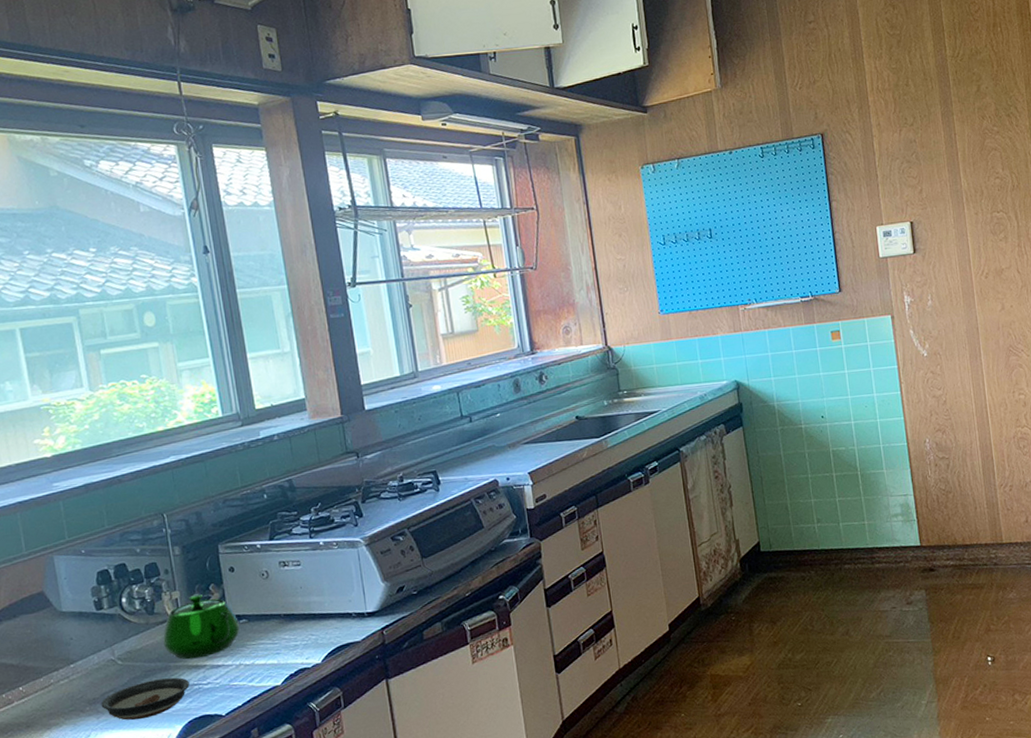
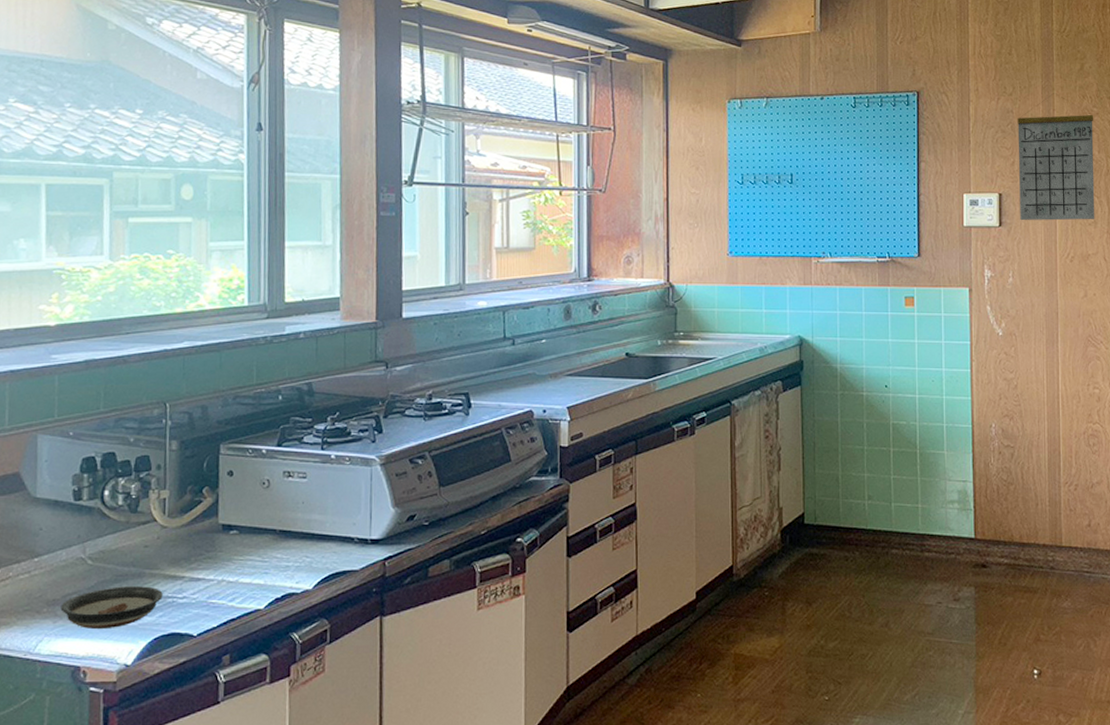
teapot: present [162,594,240,660] -> none [141,496,229,568]
calendar: none [921,118,1005,246] -> present [1017,93,1095,221]

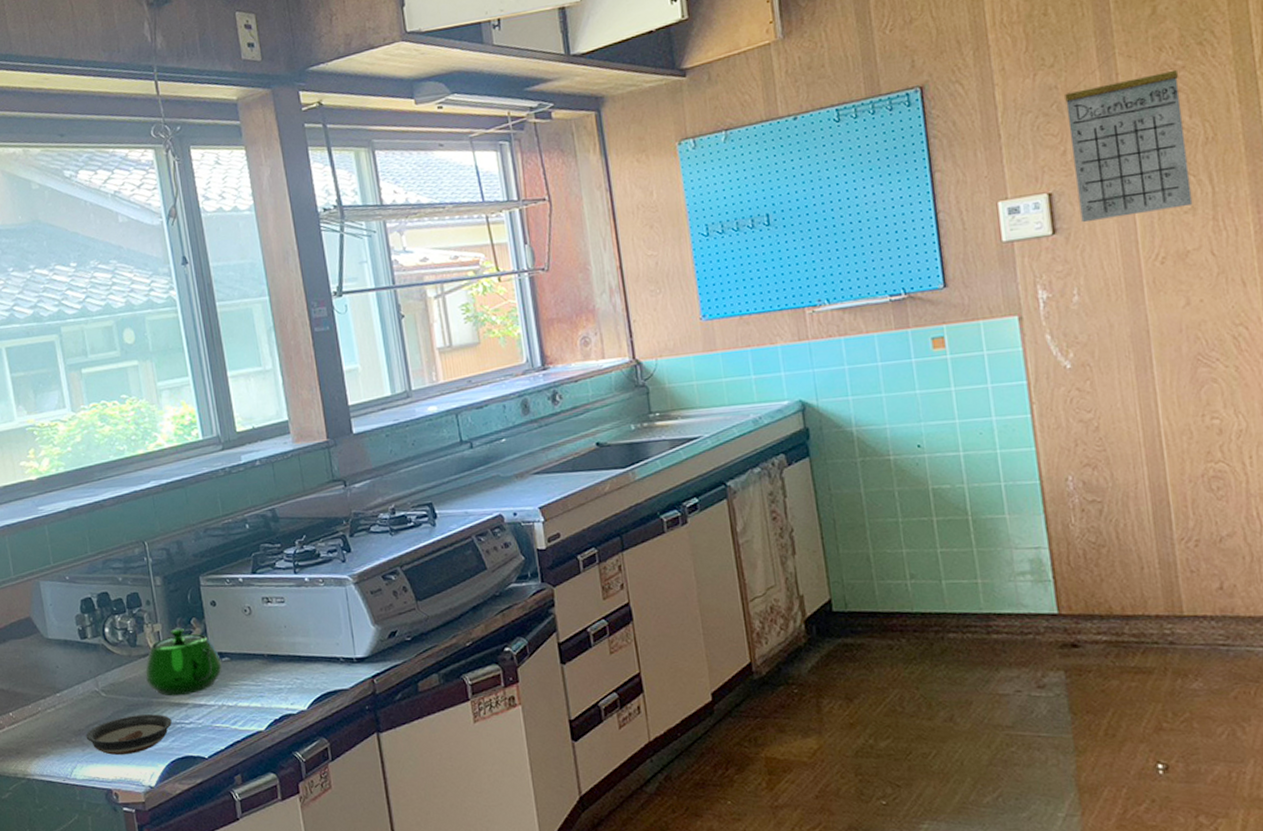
teapot: none [141,496,229,568] -> present [145,627,222,696]

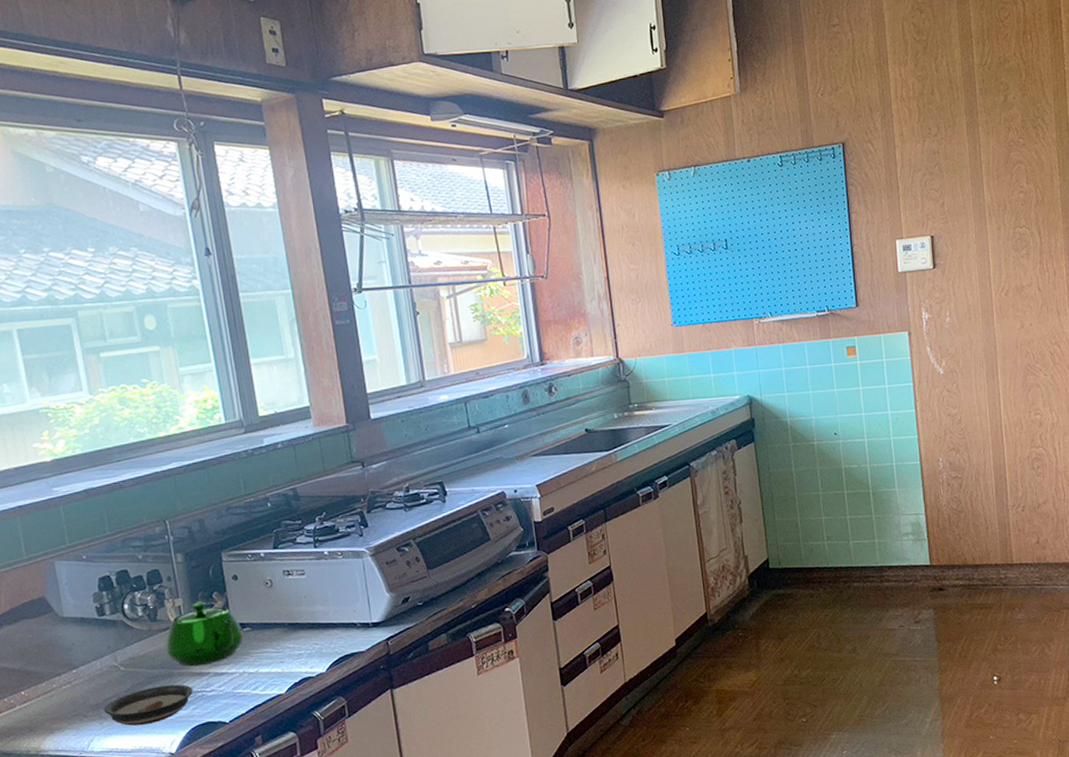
calendar: present [1065,52,1193,223] -> none [944,129,1027,261]

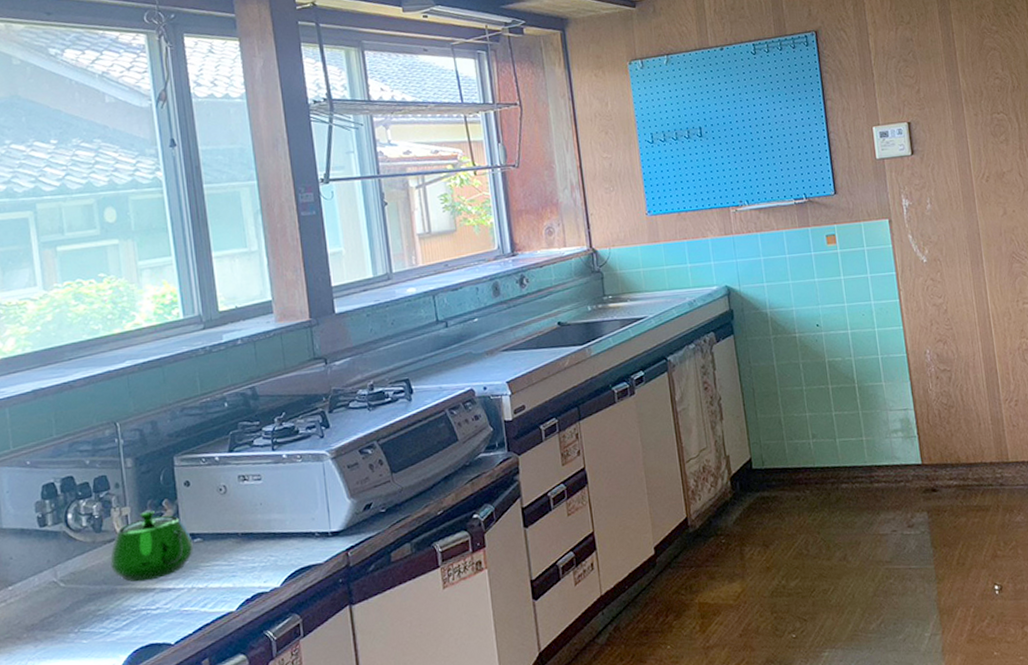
saucer: present [104,684,193,726] -> none [40,601,137,649]

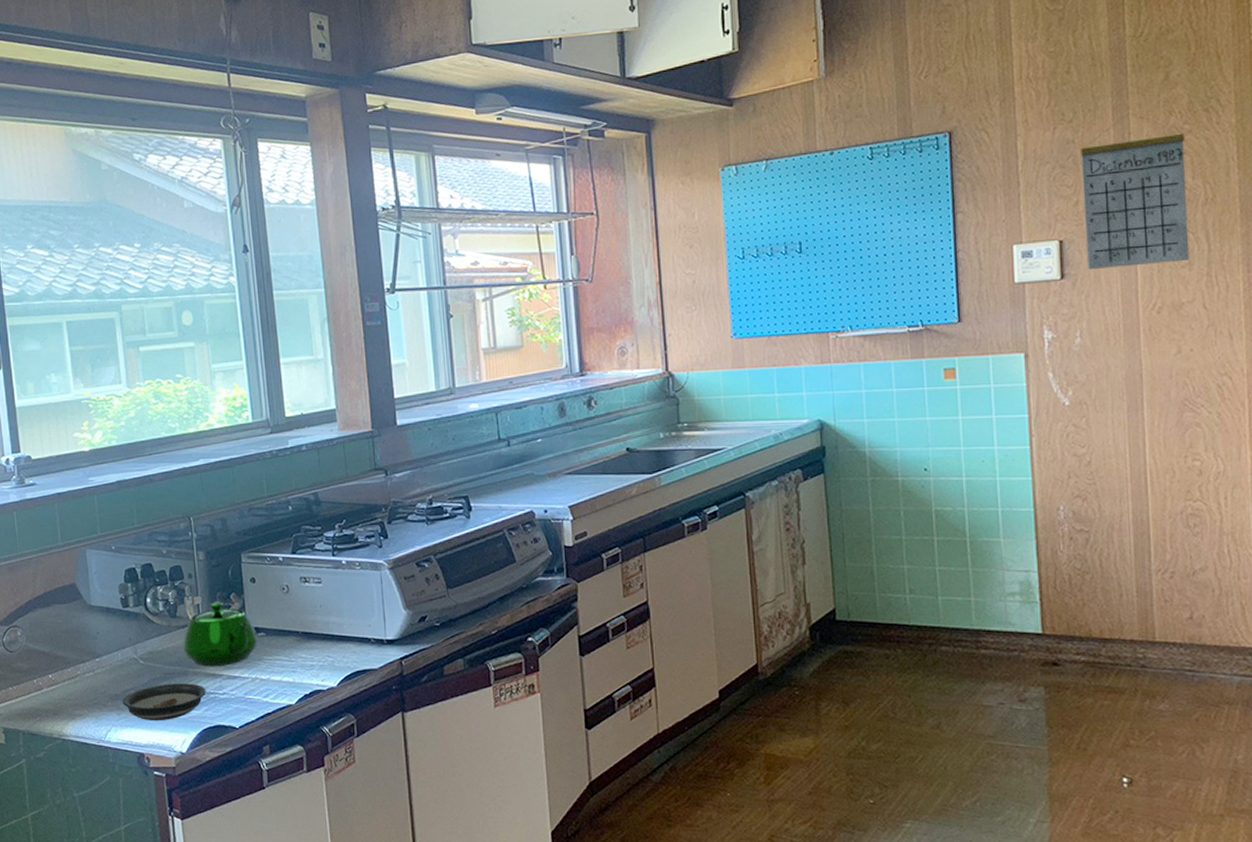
saucer: none [40,601,137,649] -> present [122,683,206,721]
calendar: none [918,16,1006,147] -> present [1081,113,1190,271]

